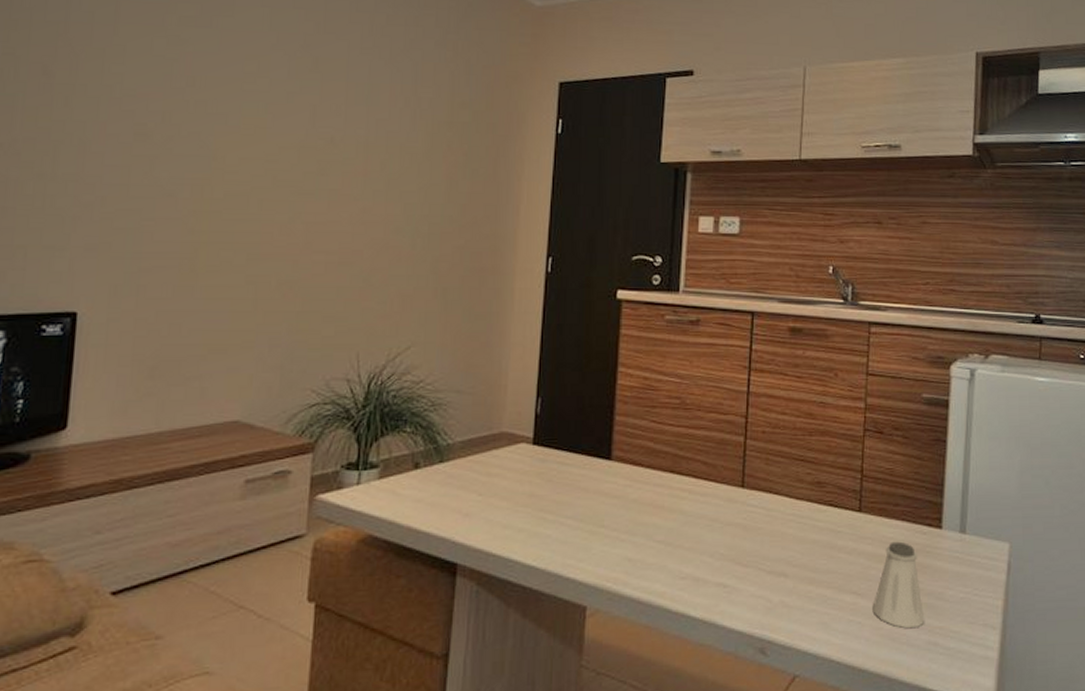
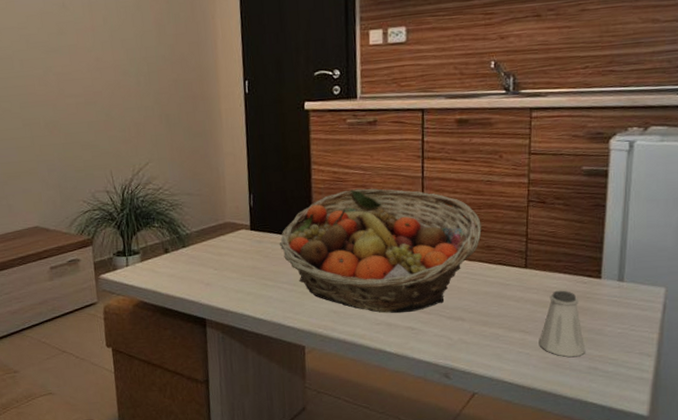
fruit basket: none [567,401,812,565] -> present [279,188,482,314]

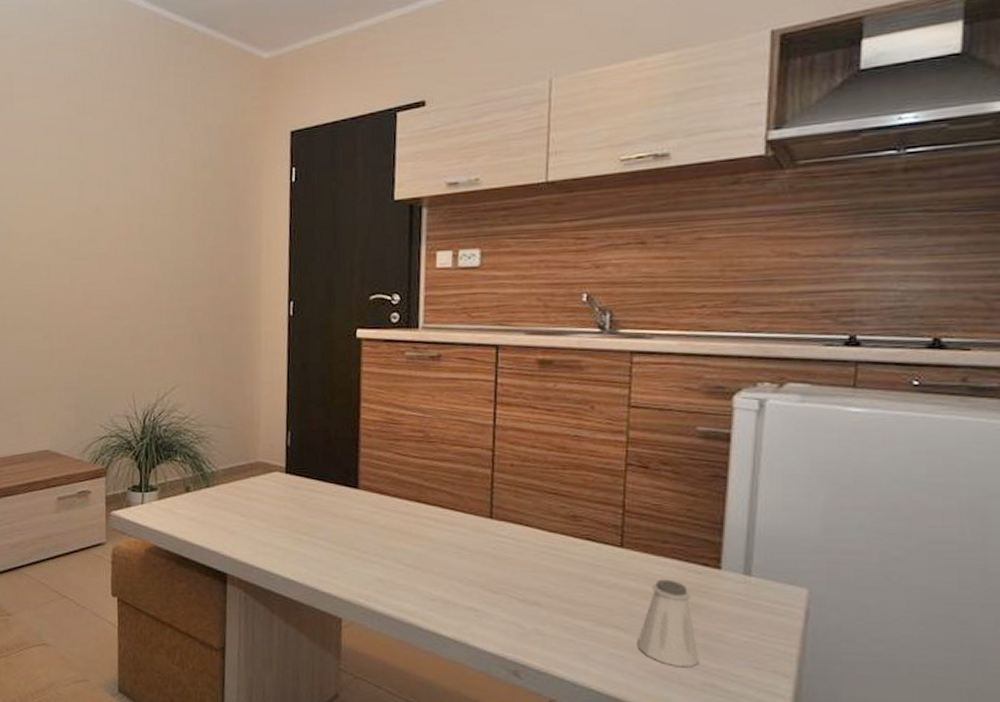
fruit basket: present [279,188,482,314] -> none [318,434,566,590]

